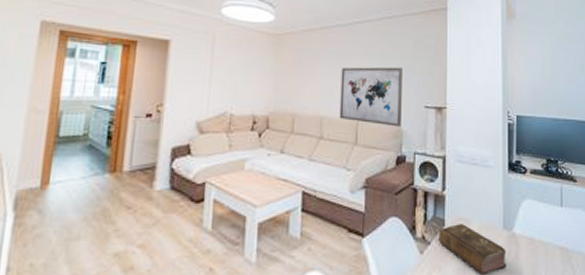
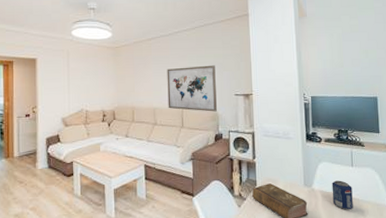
beverage can: none [536,223,561,262] -> present [332,180,353,210]

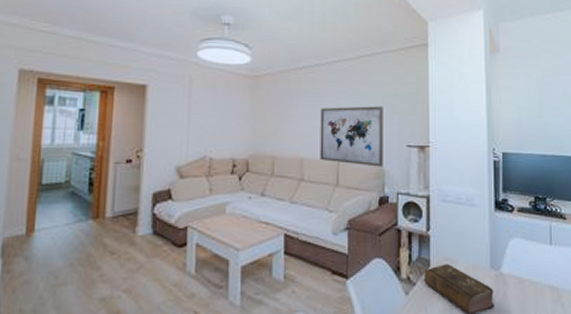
beverage can: present [332,180,353,210] -> none [525,262,551,302]

